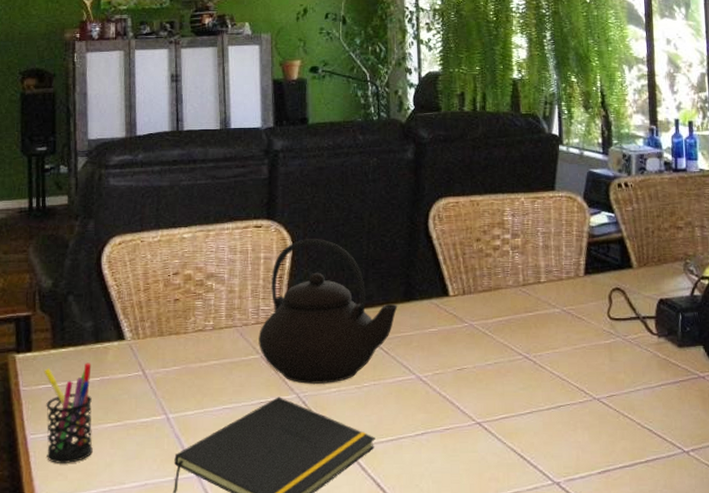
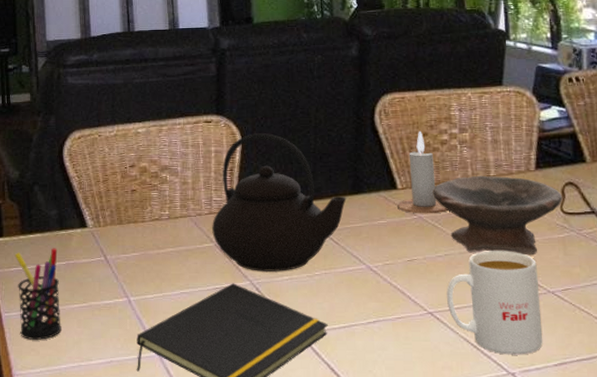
candle: none [449,236,499,322] -> present [397,130,448,214]
bowl: none [484,281,610,361] -> present [433,175,563,254]
mug: none [495,358,587,464] -> present [447,251,542,355]

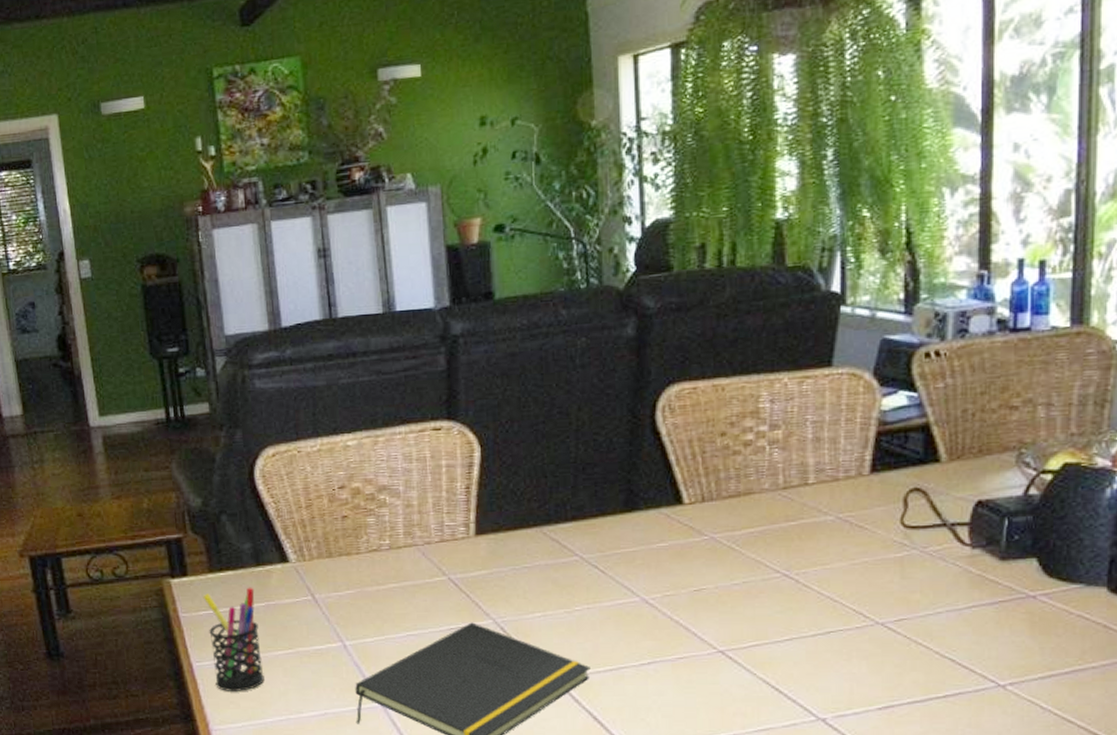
teapot: present [212,133,347,273] -> none [444,441,617,609]
candle: present [397,130,448,214] -> none [683,429,749,534]
bowl: present [433,175,563,254] -> none [730,483,905,579]
mug: present [447,251,542,355] -> none [743,575,864,698]

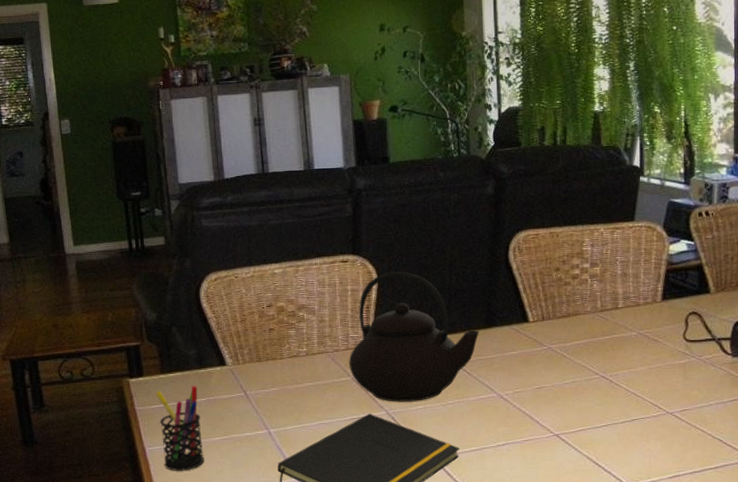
teapot: none [444,441,617,609] -> present [349,271,480,403]

